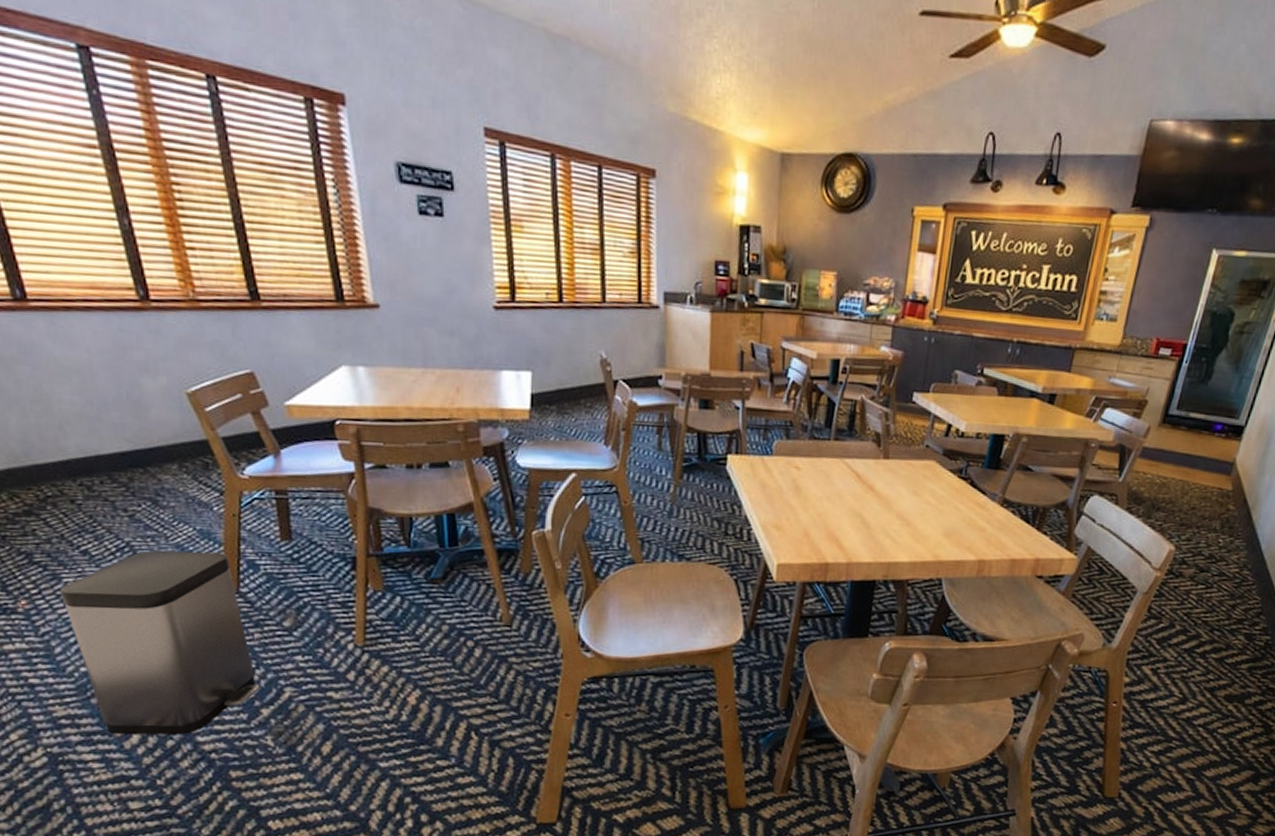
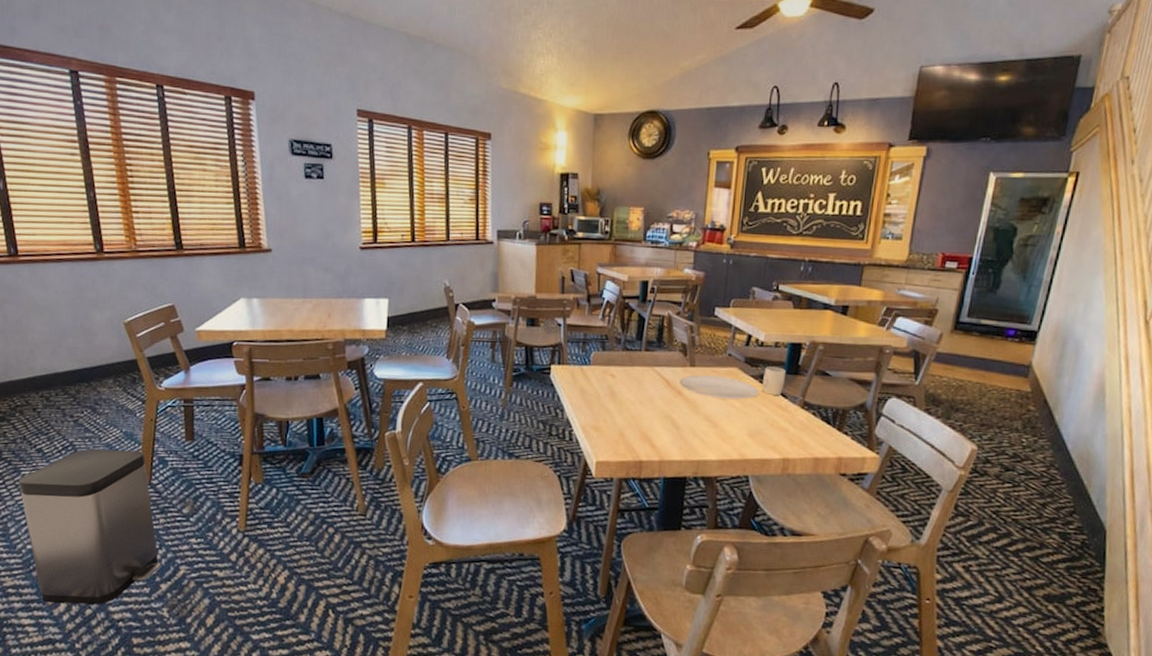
plate: none [870,468,958,497] -> present [678,375,760,400]
mug: none [960,460,987,492] -> present [762,367,787,395]

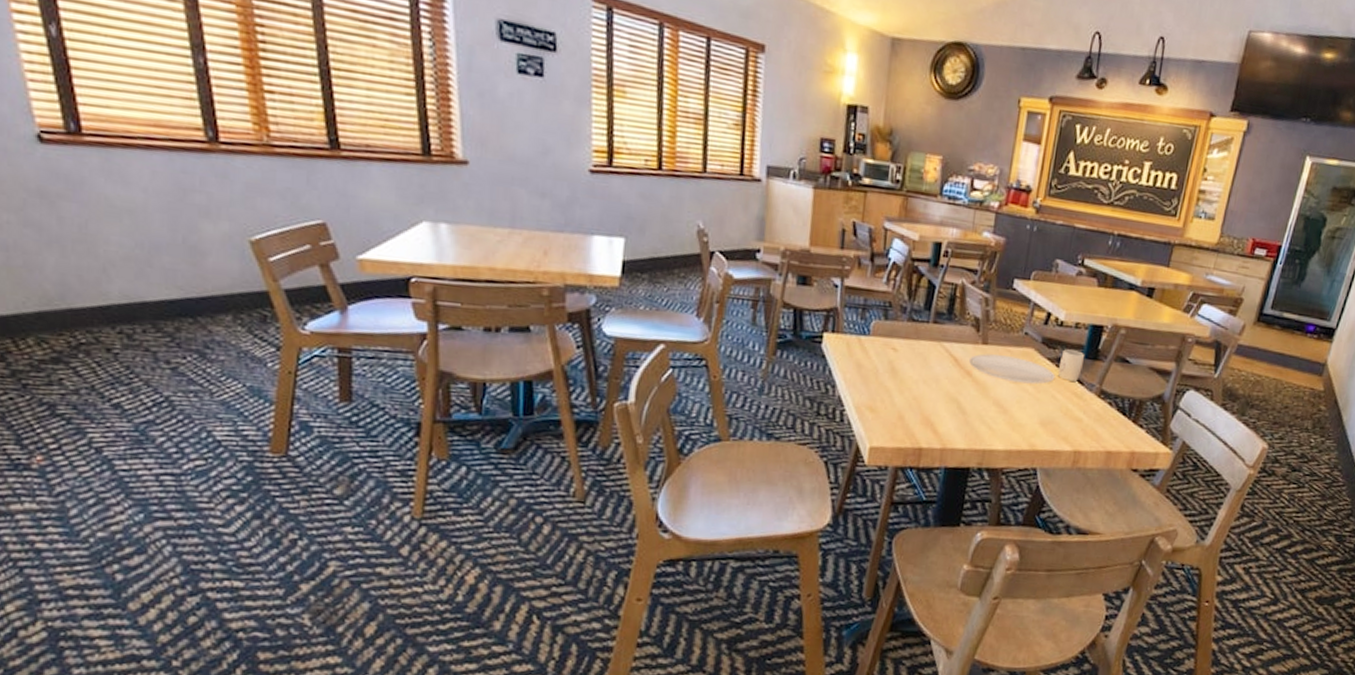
pedal bin: present [18,448,161,605] -> none [82,406,301,611]

